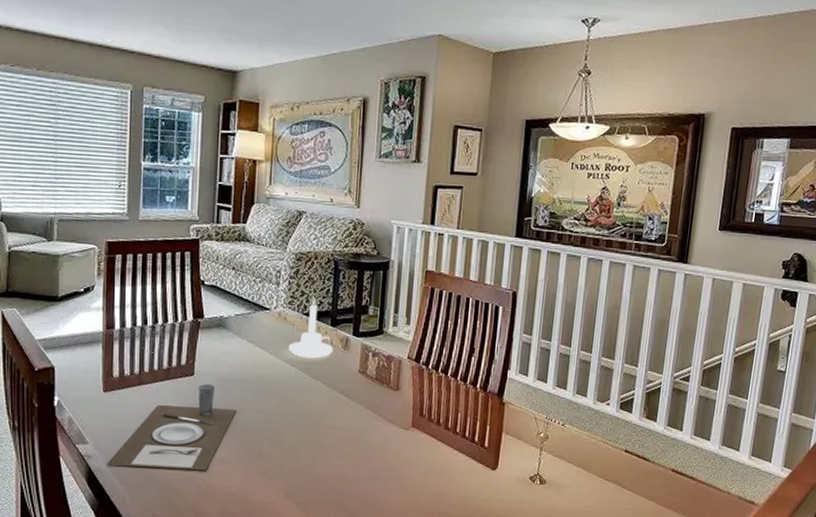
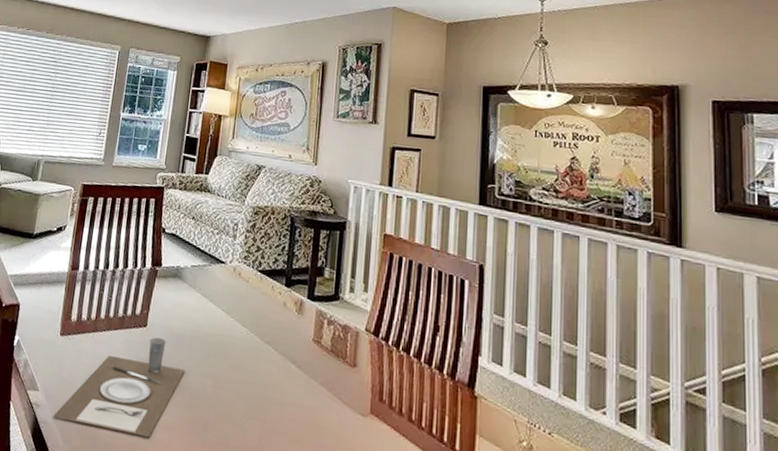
candle holder: present [288,297,333,359] -> none [241,253,287,321]

